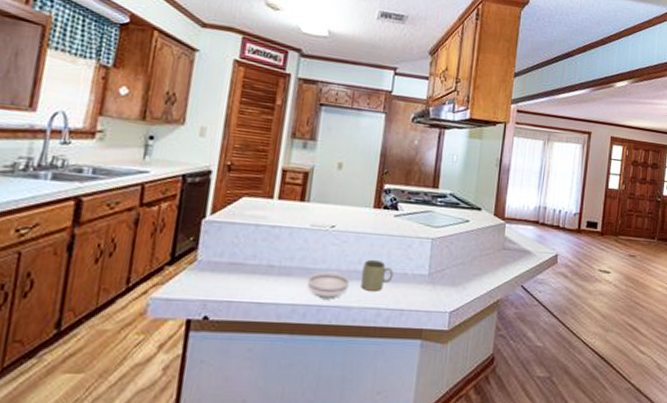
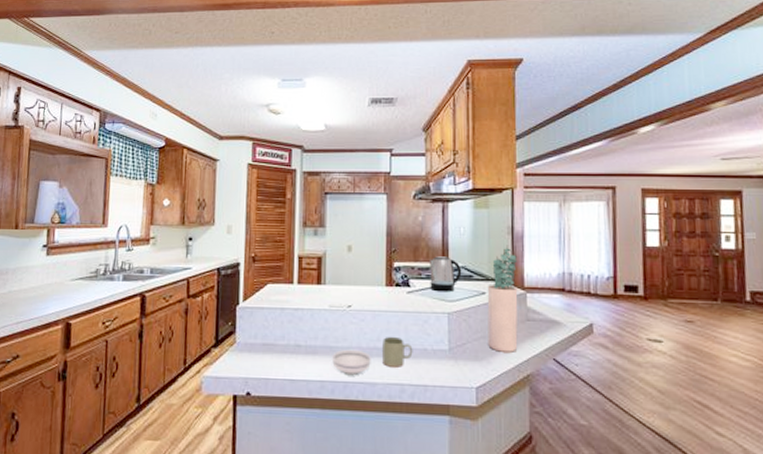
kettle: none [418,181,450,218] -> present [429,256,462,292]
vase: none [465,176,502,279] -> present [487,245,518,352]

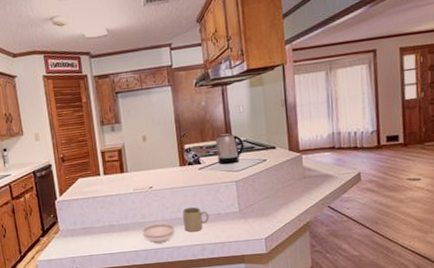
vase: present [487,245,518,352] -> none [267,116,298,207]

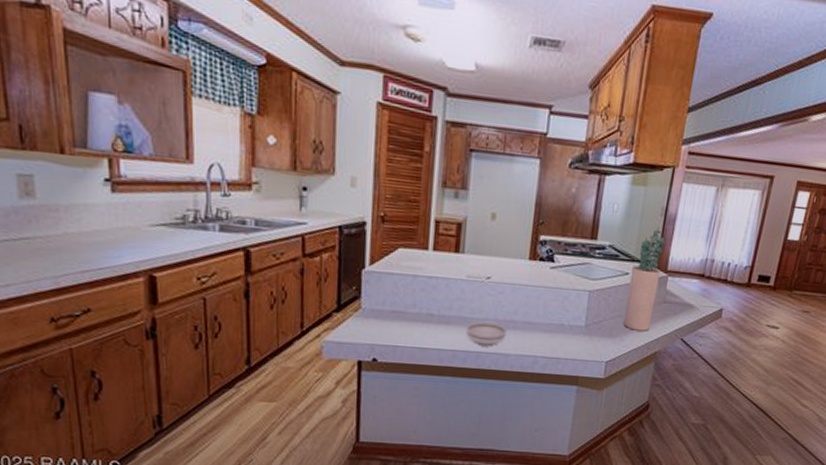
mug: present [182,206,209,232] -> none [517,310,550,341]
kettle: present [214,133,245,165] -> none [575,232,609,271]
vase: none [267,116,298,207] -> present [623,227,666,332]

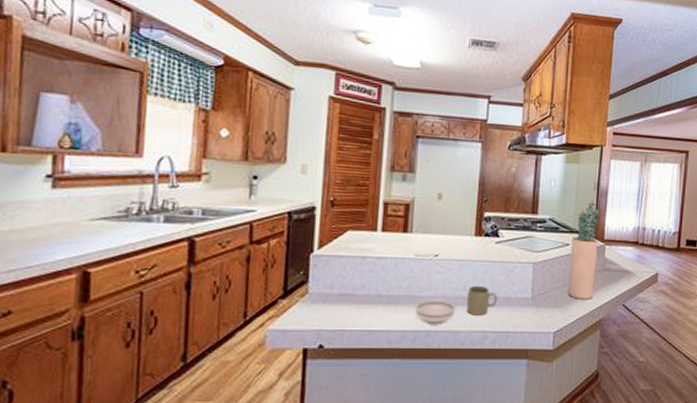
mug: none [517,310,550,341] -> present [466,285,498,315]

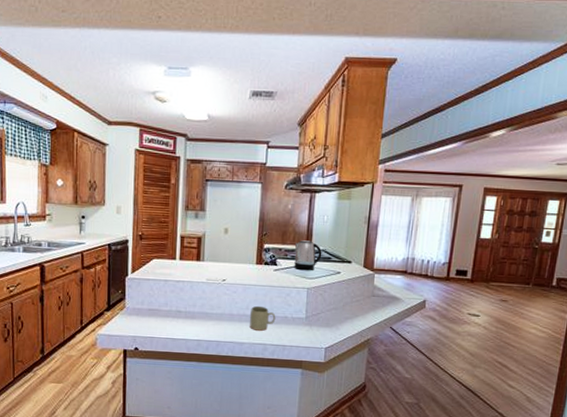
bowl: present [415,298,456,323] -> none [208,315,240,336]
kettle: none [518,208,550,243] -> present [294,240,322,271]
vase: present [567,200,600,300] -> none [338,233,370,321]

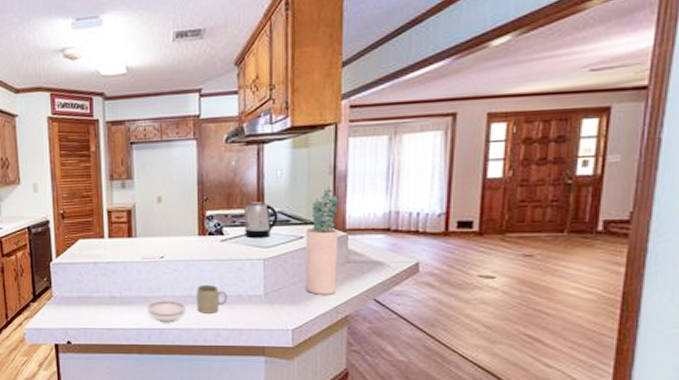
bowl: none [208,315,240,336] -> present [147,298,186,322]
vase: none [338,233,370,321] -> present [305,186,339,295]

